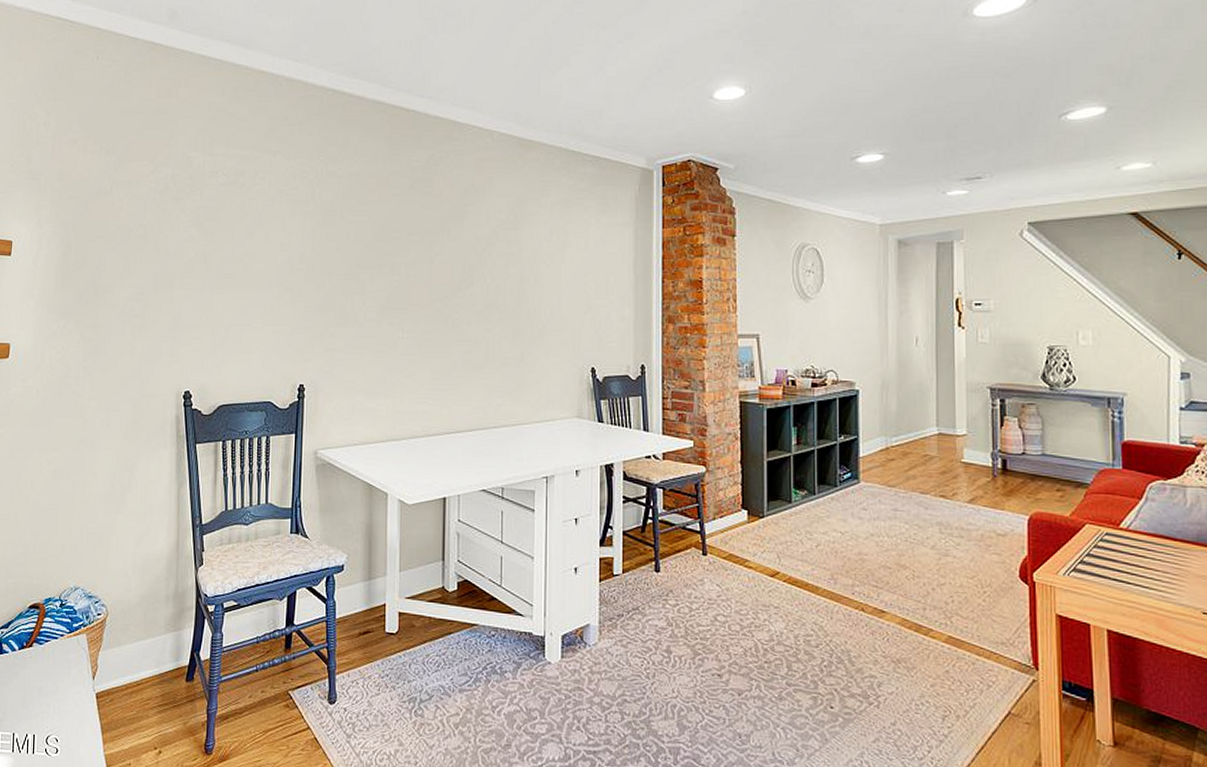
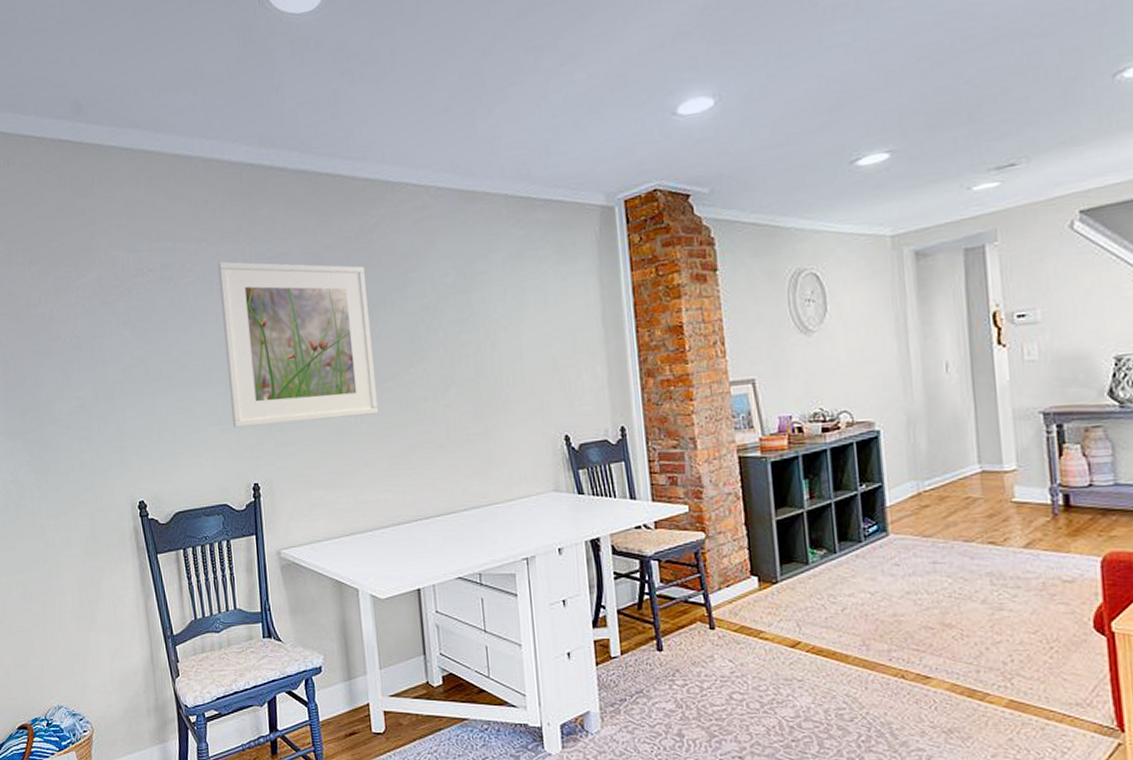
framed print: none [285,175,426,331] -> present [218,261,378,429]

